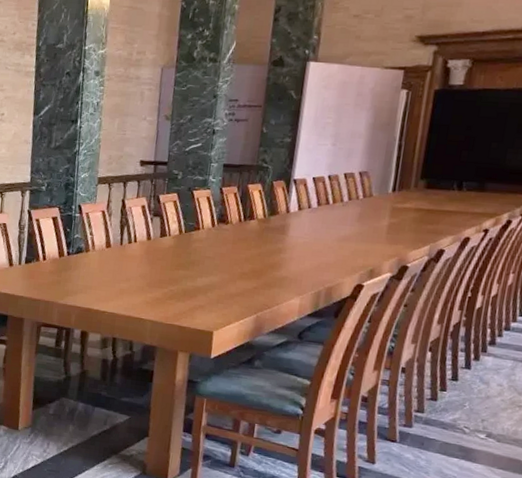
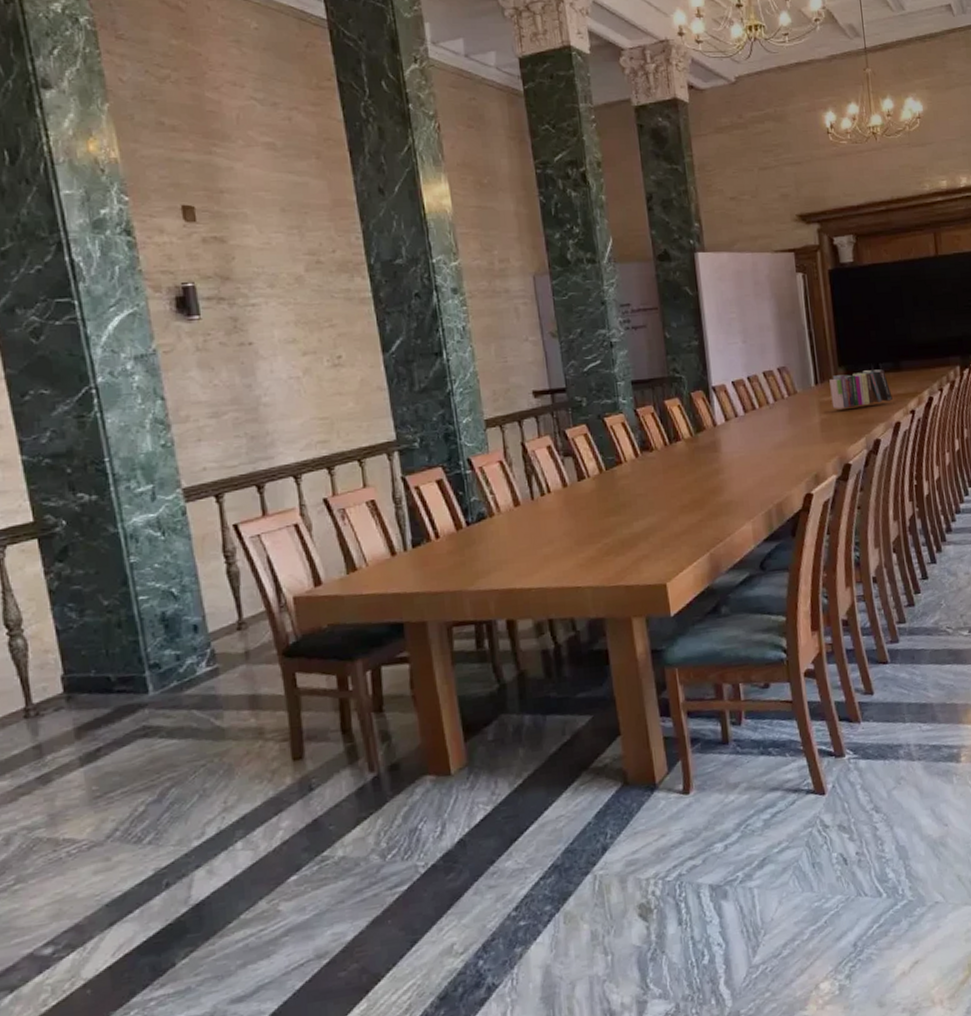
books: none [404,186,469,218] -> present [829,369,893,409]

